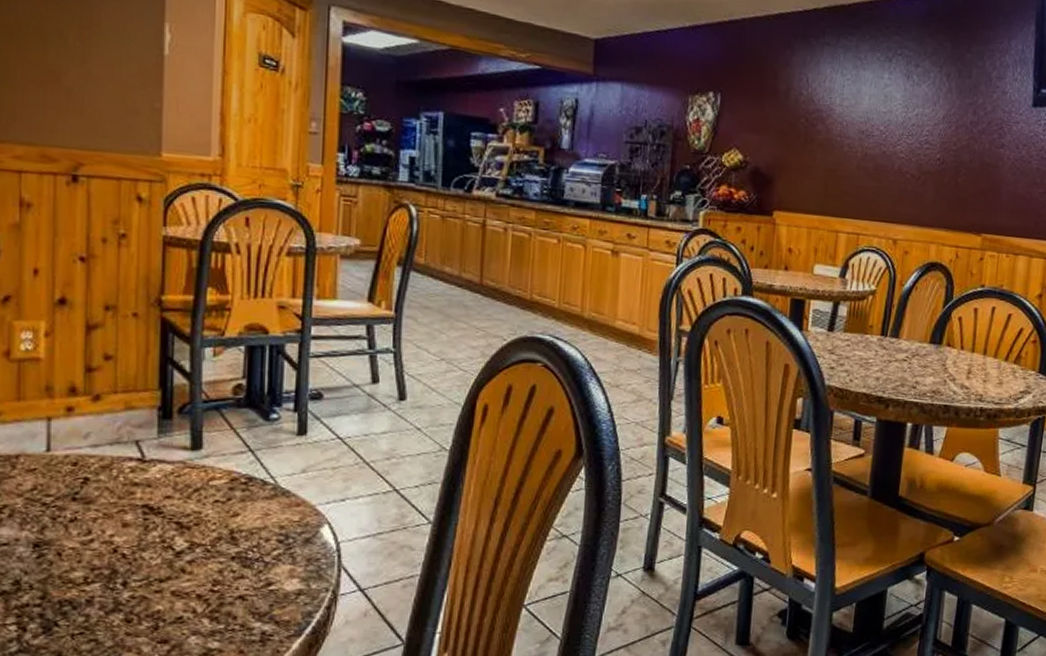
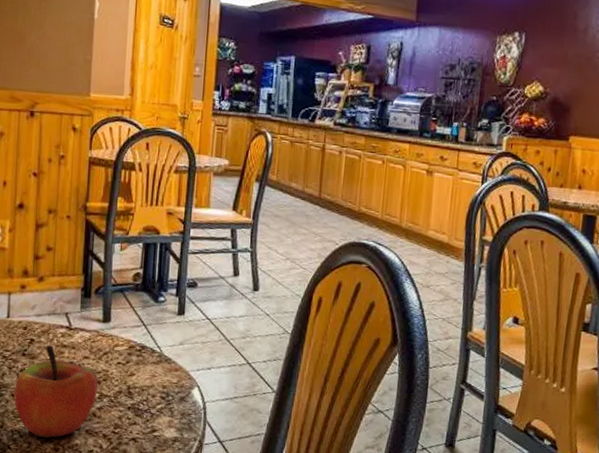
apple: none [61,484,188,606] -> present [14,345,98,438]

